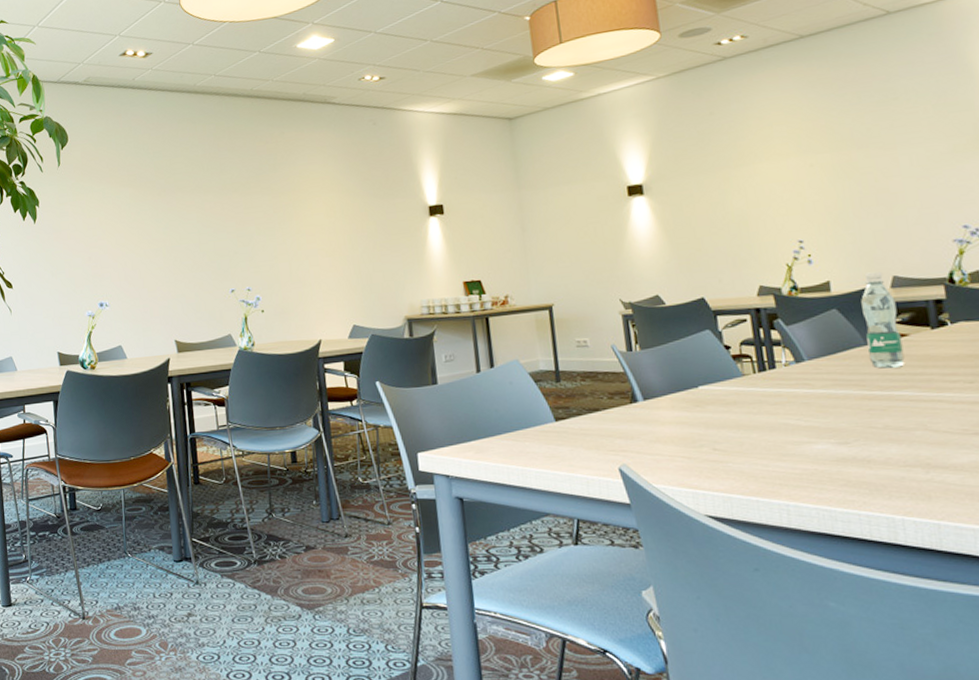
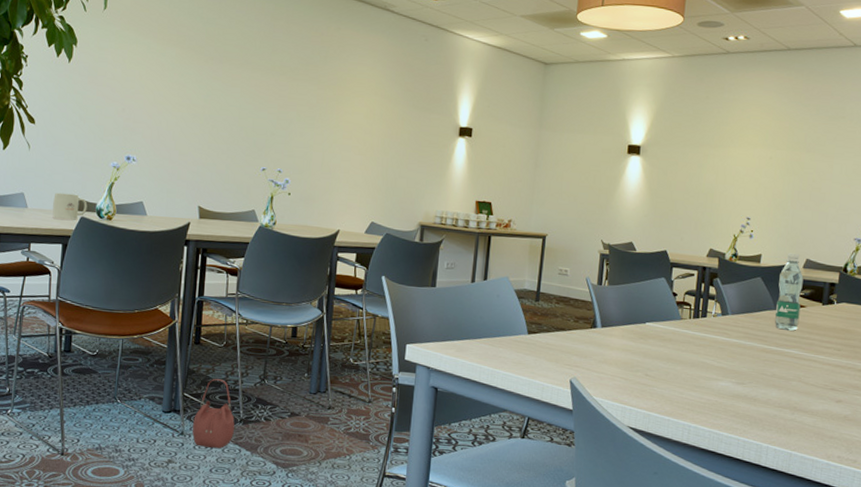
mug: none [39,349,71,378] -> present [52,192,88,221]
handbag: none [206,518,250,595] -> present [192,378,235,448]

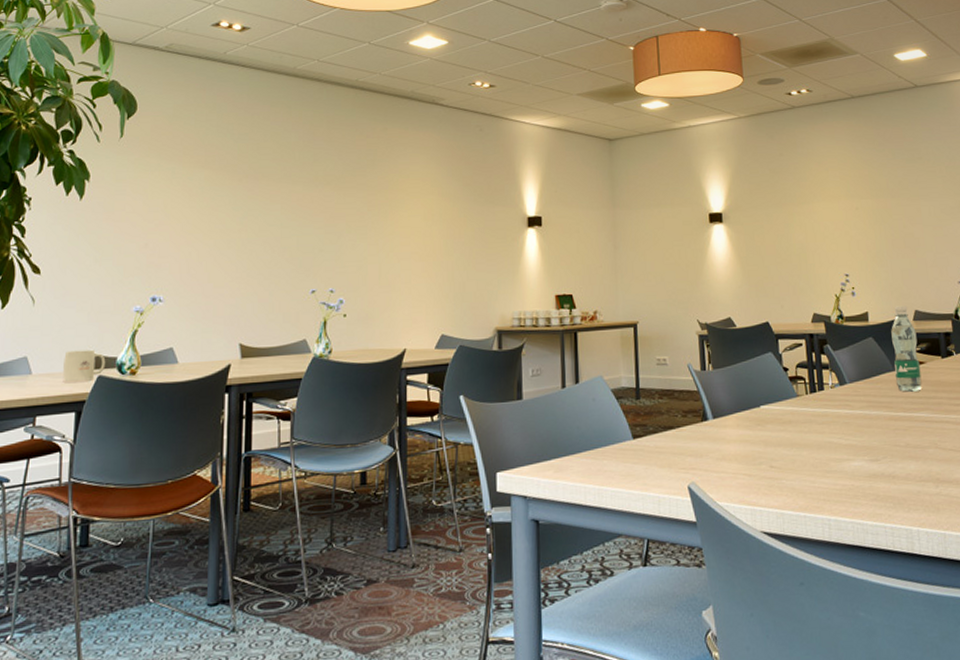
handbag: present [192,378,235,448] -> none [245,550,299,644]

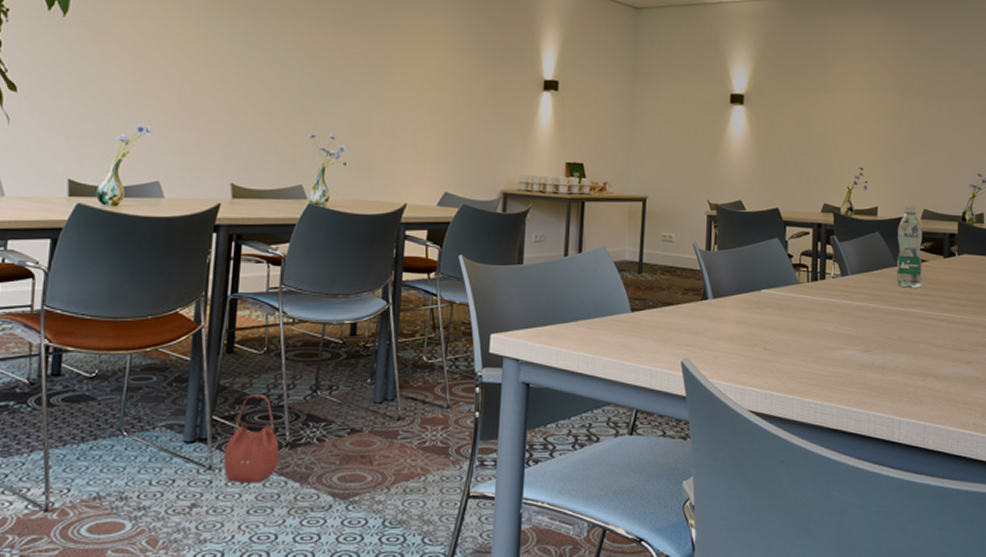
mug: present [63,349,106,384] -> none [38,175,86,209]
handbag: none [245,550,299,644] -> present [223,393,279,482]

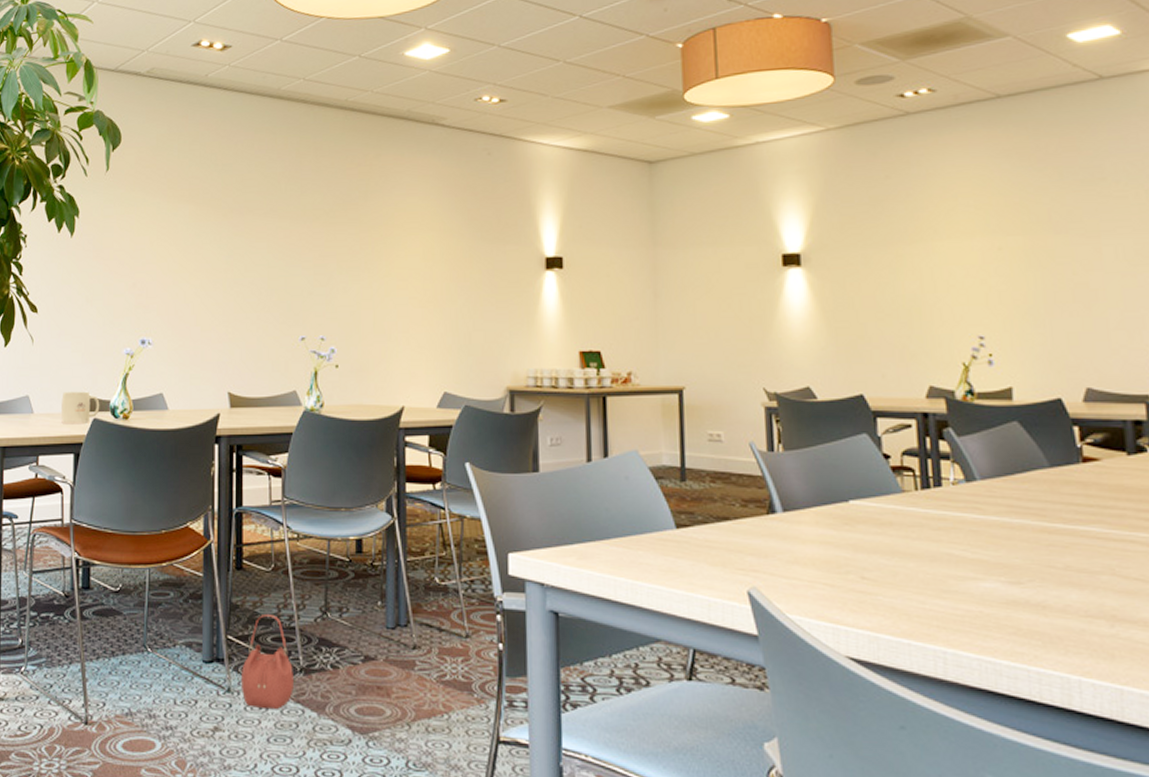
mug: none [38,175,86,209] -> present [61,391,100,425]
bottle: present [896,203,923,288] -> none [1047,381,1094,497]

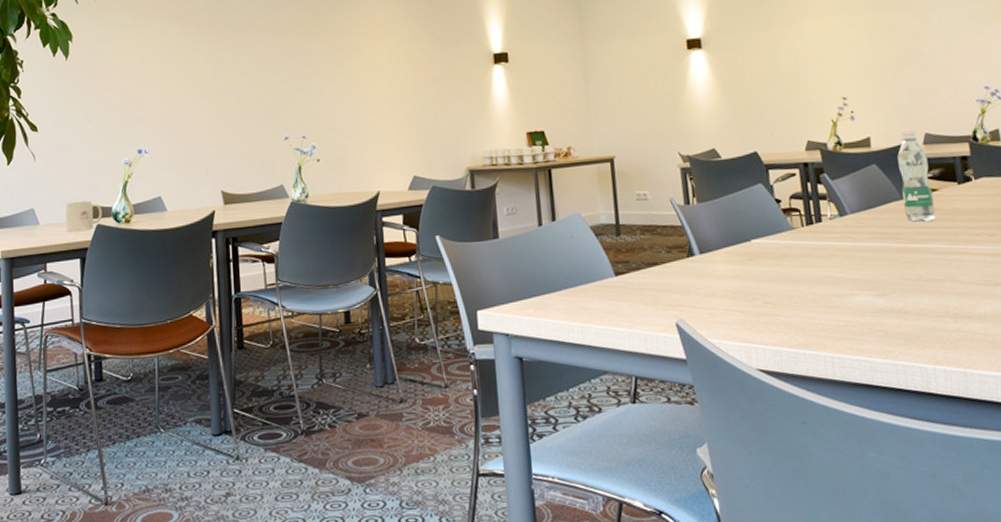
handbag: present [240,613,293,709] -> none [248,385,296,471]
bottle: none [1047,381,1094,497] -> present [897,128,936,222]

